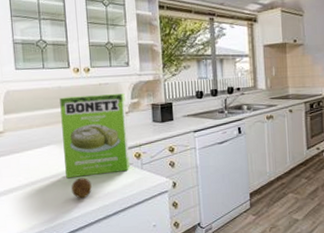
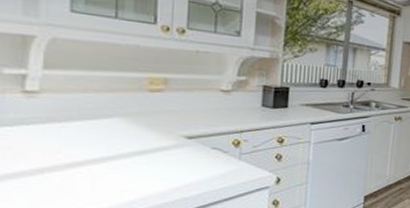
cake mix box: present [60,94,130,179] -> none [131,59,230,162]
fruit: present [71,178,92,199] -> none [138,162,168,188]

